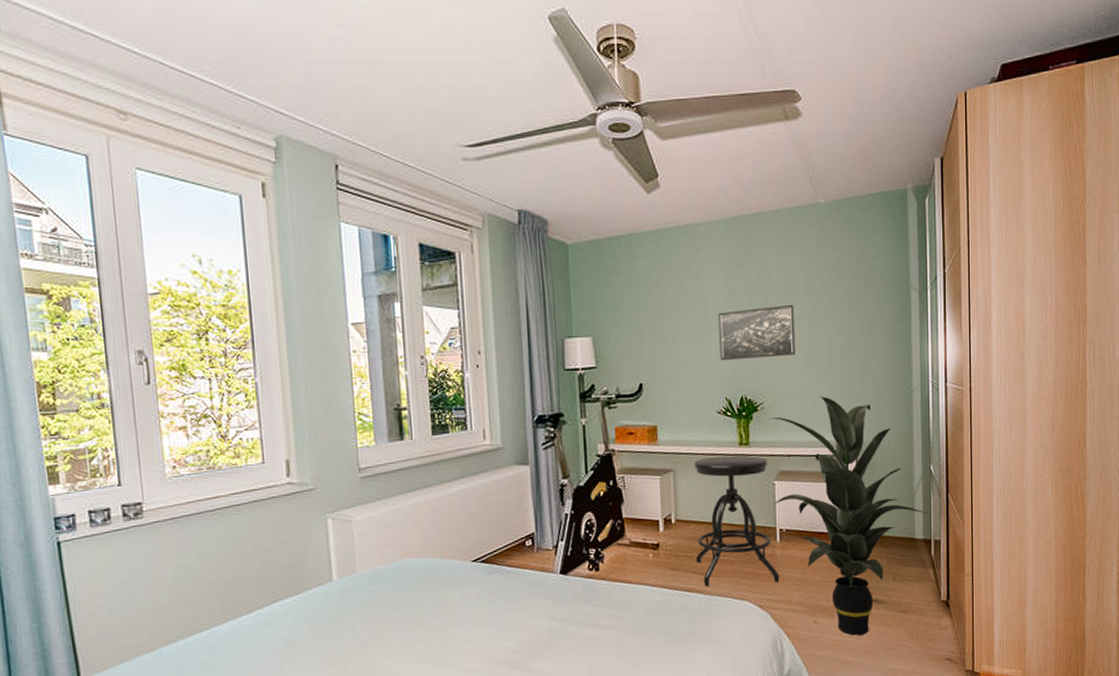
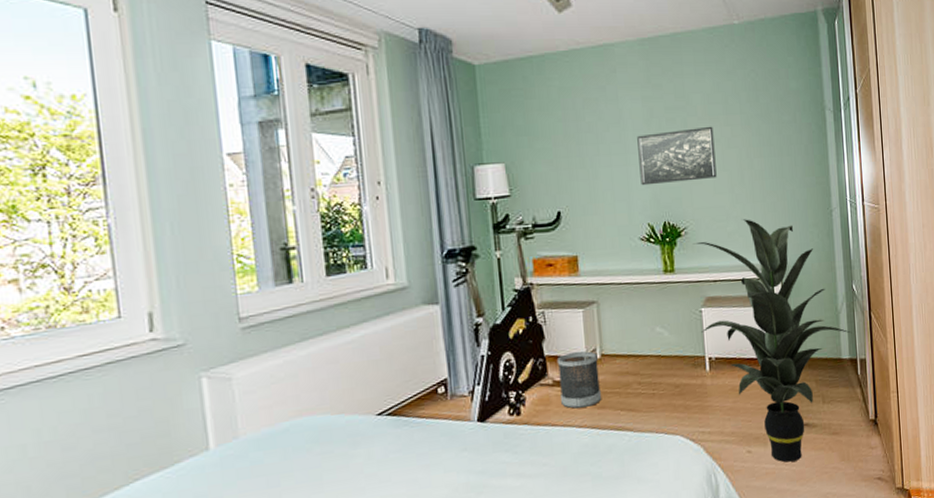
wastebasket: none [634,516,675,569] -> present [556,351,602,409]
stool: present [694,455,780,586] -> none [618,283,711,423]

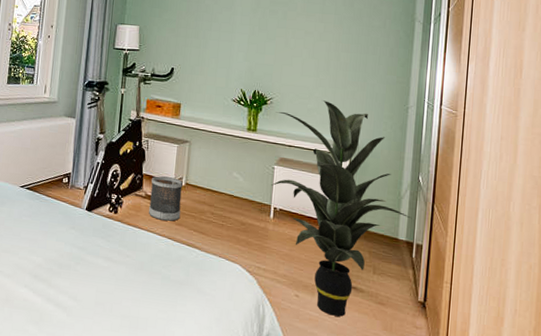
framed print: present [637,126,717,186] -> none [240,20,309,63]

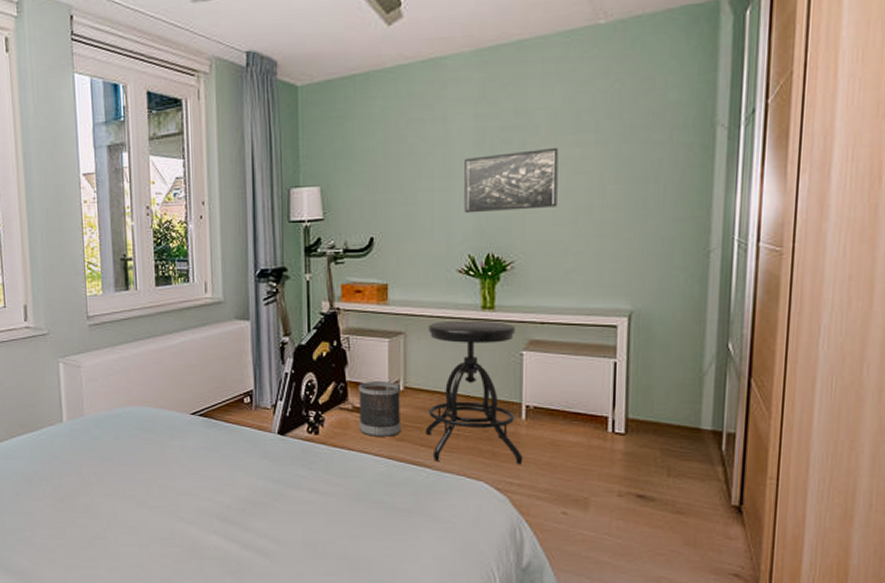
stool: none [198,136,271,254] -> present [425,320,523,465]
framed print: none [240,20,309,63] -> present [464,147,559,214]
indoor plant: present [271,100,412,317] -> none [520,256,720,534]

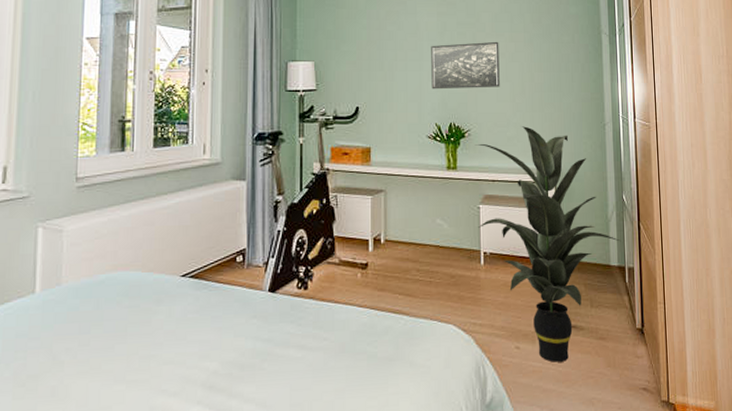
wastebasket: present [358,382,402,437] -> none [344,235,383,288]
stool: present [425,320,523,465] -> none [402,179,483,308]
indoor plant: none [520,256,720,534] -> present [476,126,621,362]

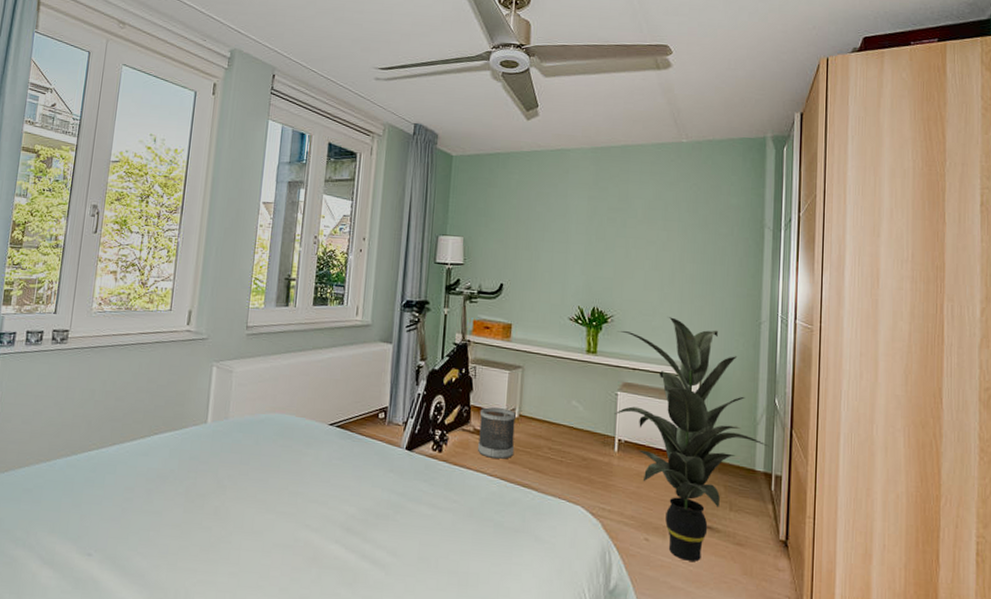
wastebasket: none [344,235,383,288] -> present [478,407,516,459]
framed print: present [431,41,500,90] -> none [577,228,651,276]

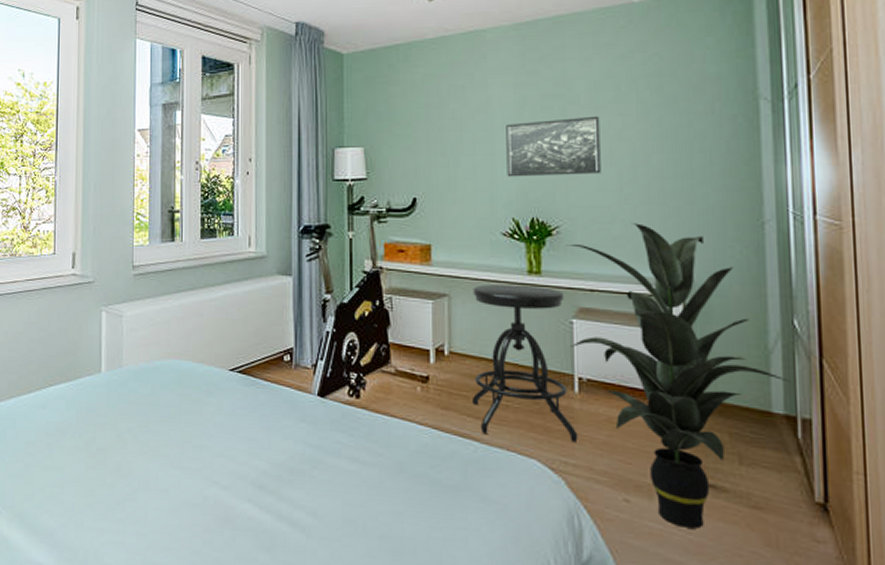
wastebasket: present [478,407,516,459] -> none [401,344,447,405]
stool: none [534,360,615,493] -> present [471,284,578,443]
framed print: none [577,228,651,276] -> present [506,116,601,177]

